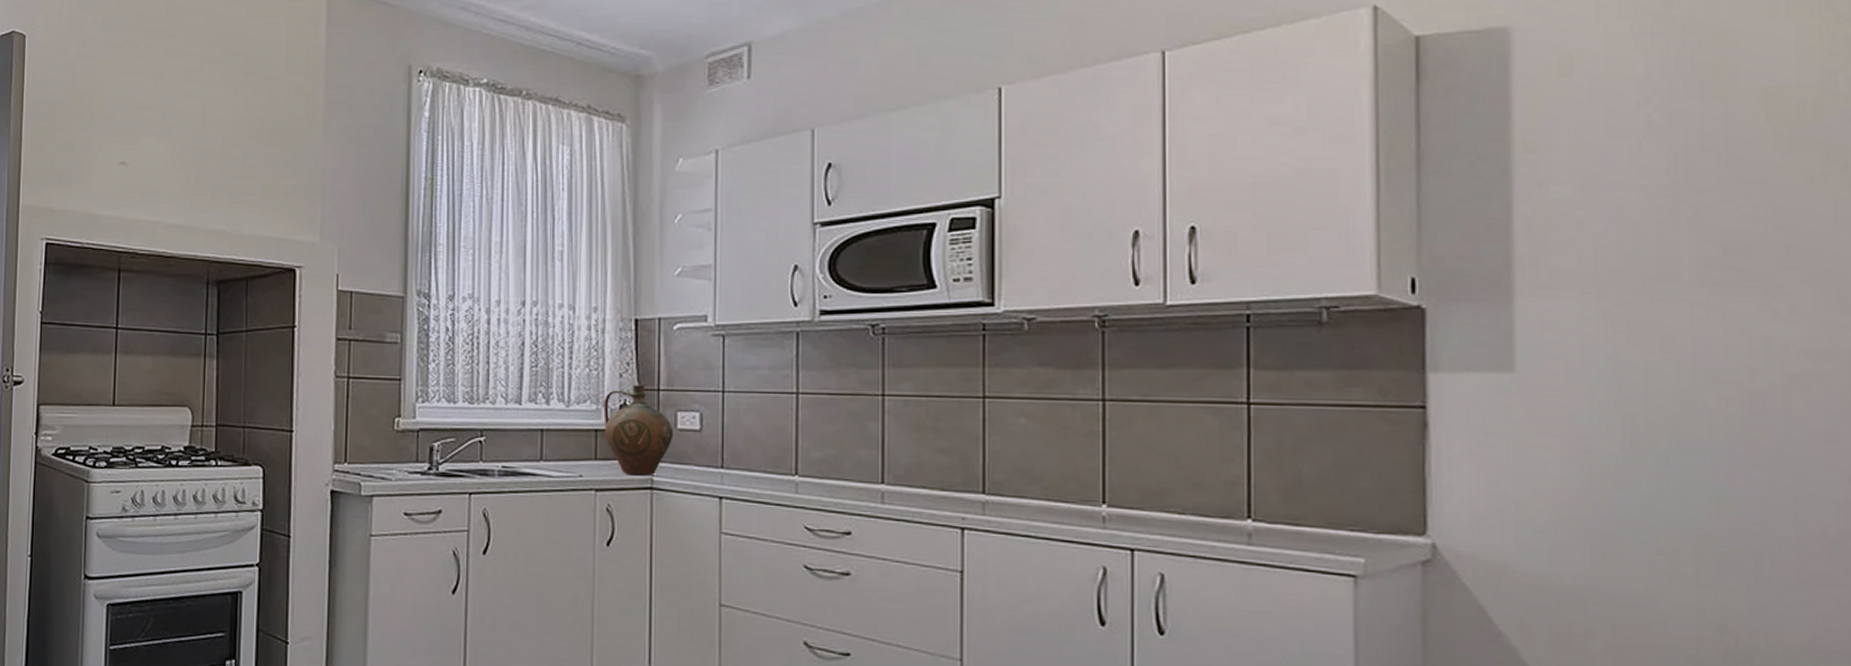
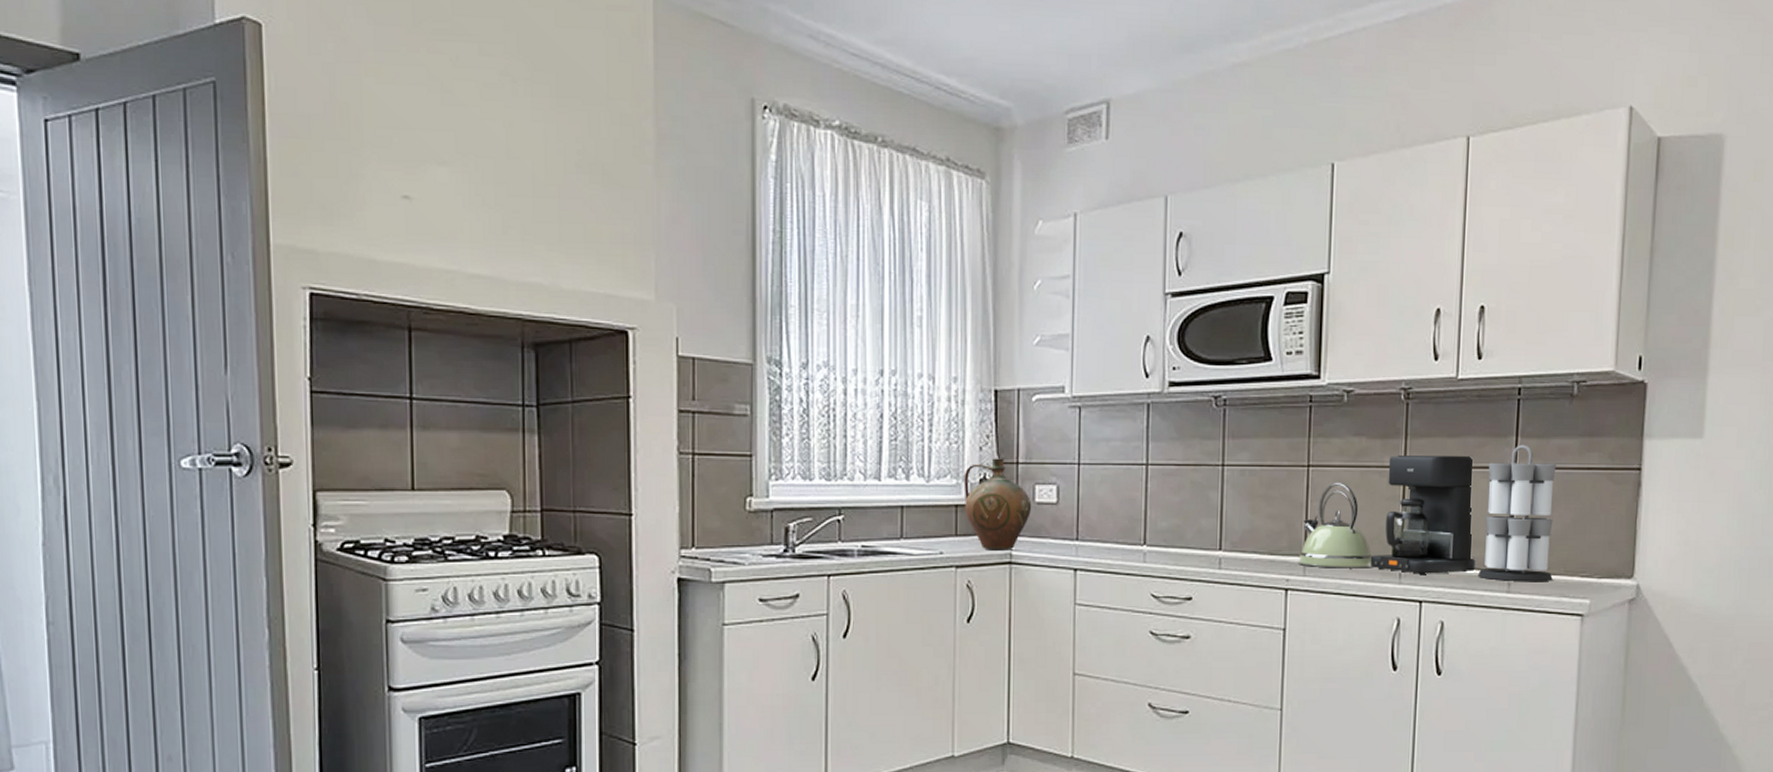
kettle: none [975,416,1068,510] -> present [1297,483,1373,568]
coffee maker: none [1065,387,1203,520] -> present [1370,455,1476,574]
spice rack: none [1206,377,1310,535] -> present [1478,444,1556,582]

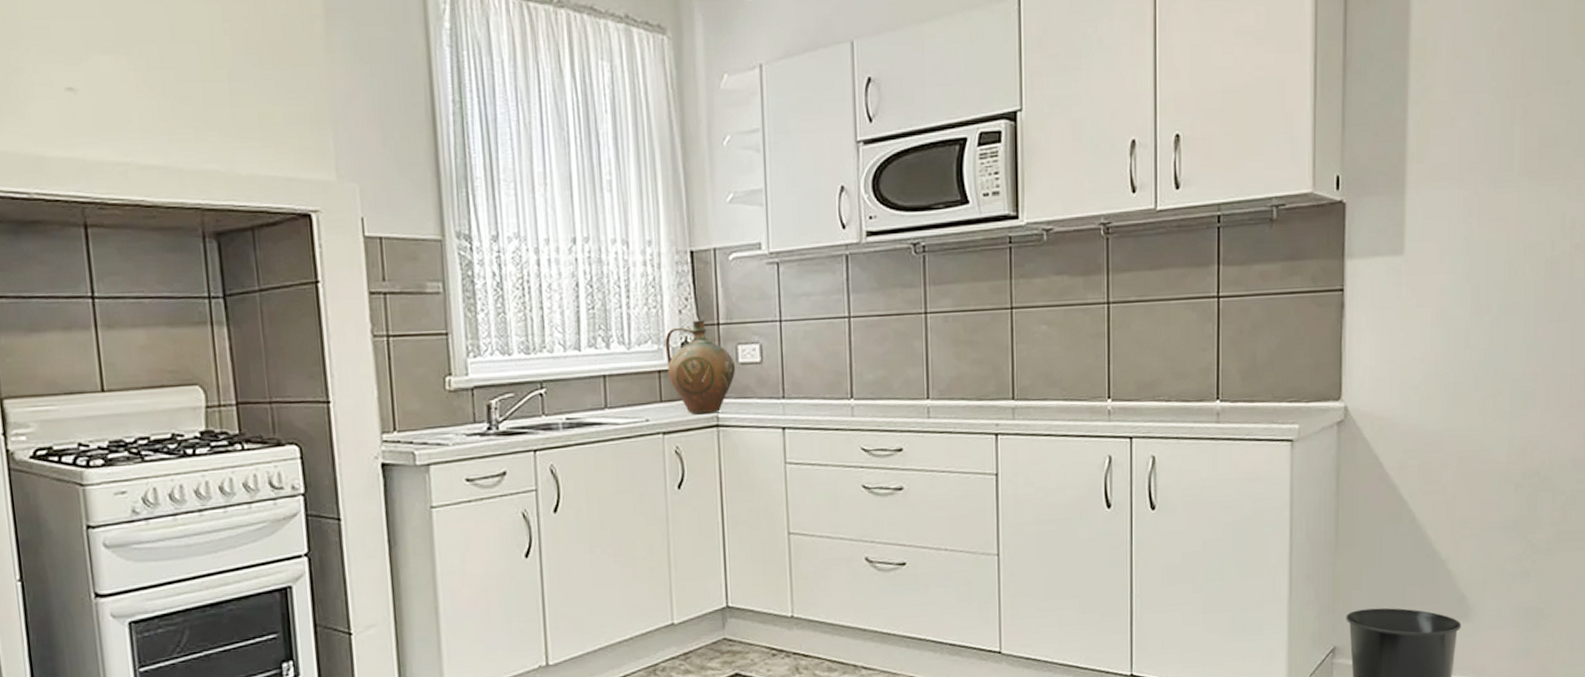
kettle: present [1297,483,1373,568] -> none [1006,323,1081,410]
coffee maker: present [1370,455,1476,574] -> none [1078,288,1184,410]
spice rack: present [1478,444,1556,582] -> none [1186,273,1261,411]

